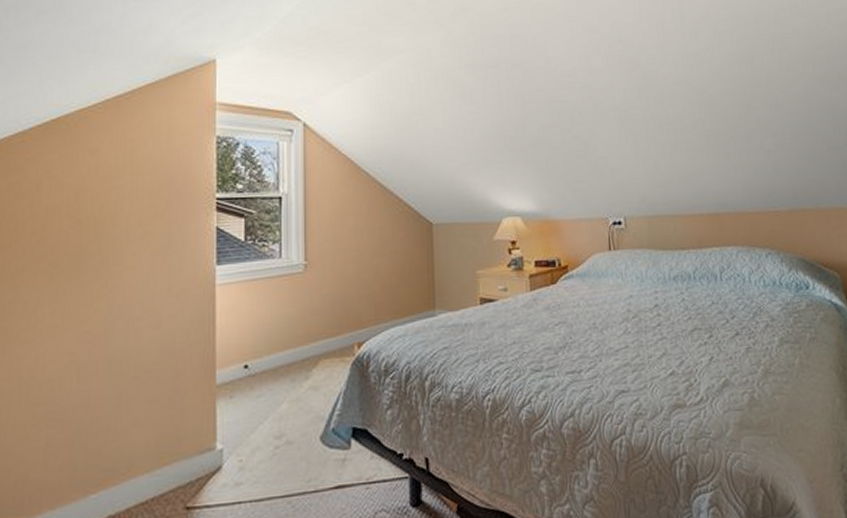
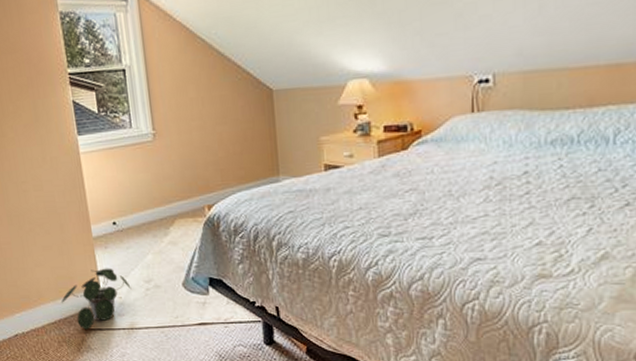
potted plant: none [159,422,257,509] -> present [60,268,132,330]

